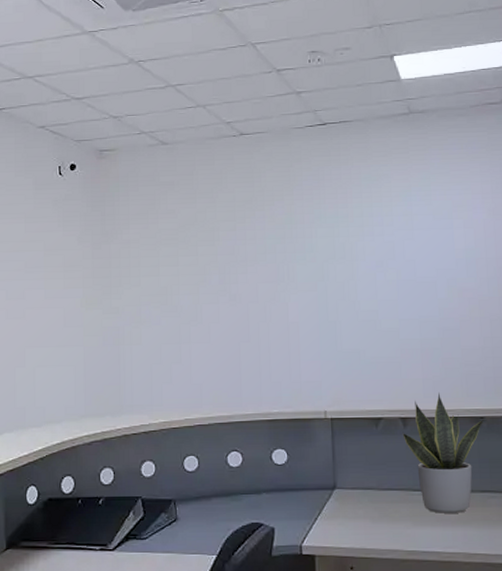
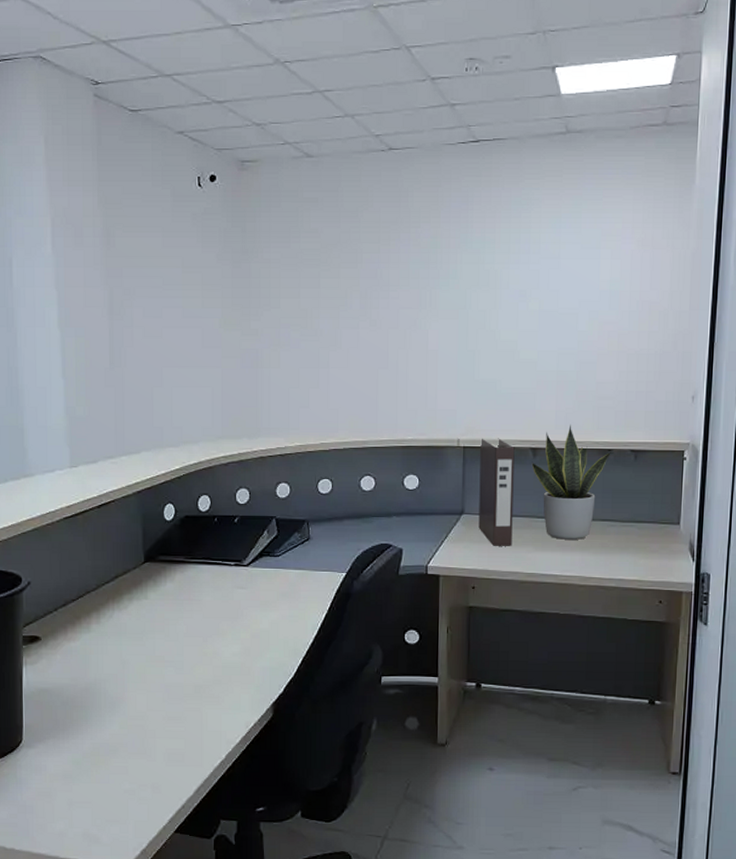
binder: none [348,408,389,522] -> present [478,438,515,546]

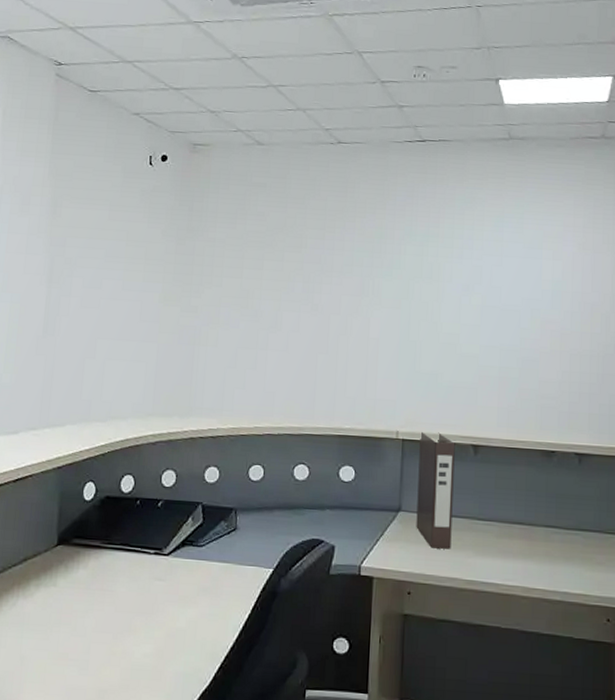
potted plant: present [532,425,612,540] -> none [472,423,556,546]

